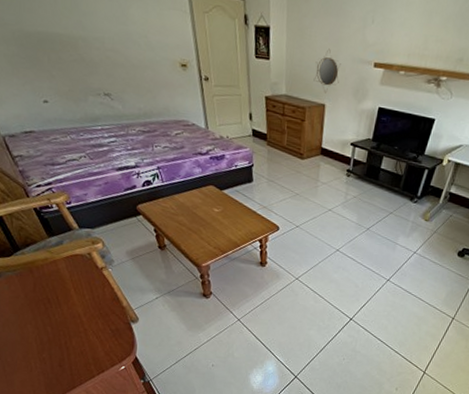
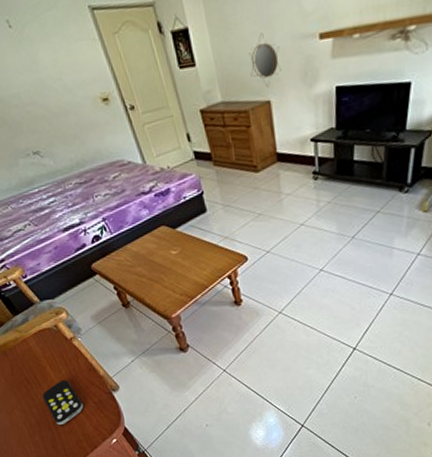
remote control: none [59,304,99,346] -> present [42,379,83,425]

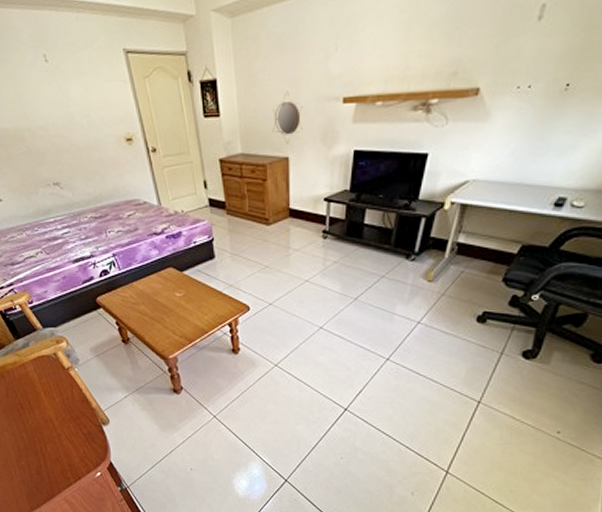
remote control: present [42,379,83,425] -> none [33,407,72,452]

